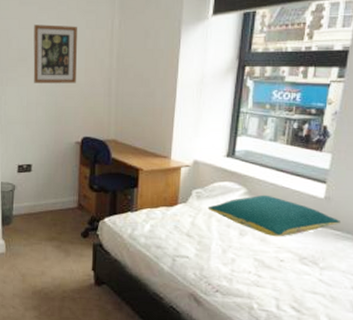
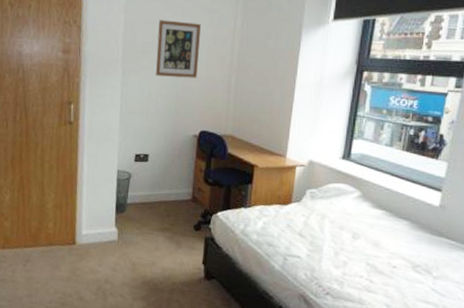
pillow: present [208,194,340,237] -> none [321,199,455,243]

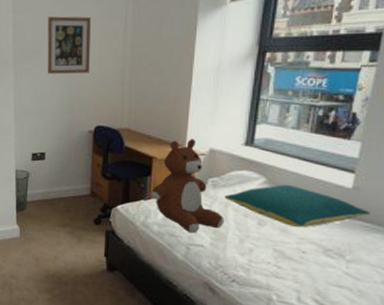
teddy bear: none [251,149,321,244] -> present [151,139,225,233]
pillow: none [321,199,455,243] -> present [224,184,370,228]

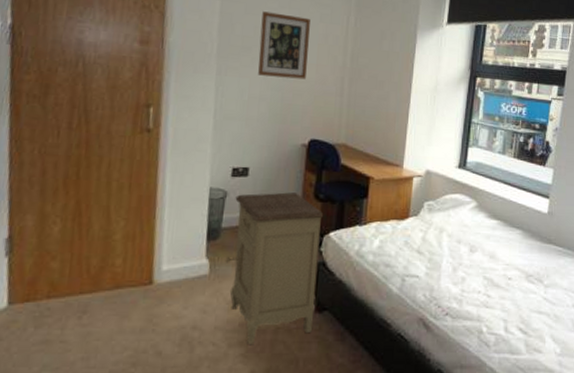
nightstand: none [31,172,111,292] -> present [225,192,324,344]
teddy bear: present [151,139,225,233] -> none [367,159,439,263]
pillow: present [224,184,370,228] -> none [439,208,562,254]

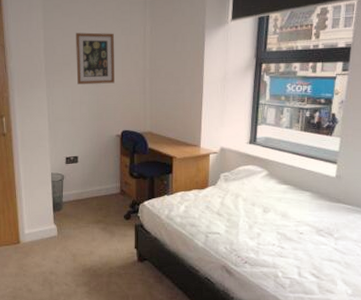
nightstand: present [225,192,324,344] -> none [68,173,138,285]

